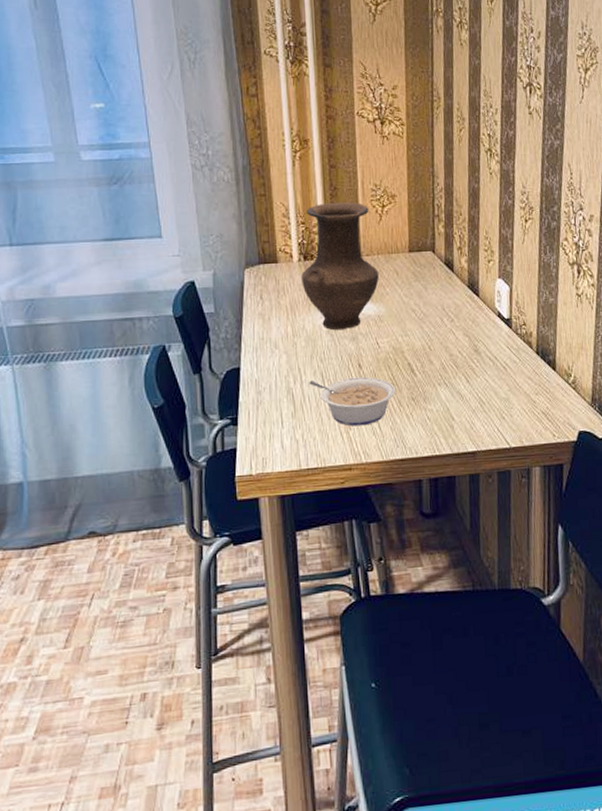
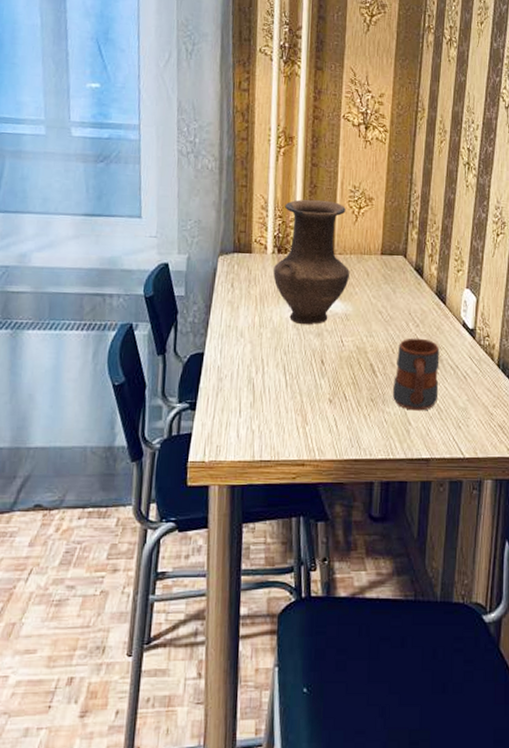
legume: present [309,377,396,427] -> none [270,372,356,422]
mug: none [432,332,480,406] -> present [392,338,440,411]

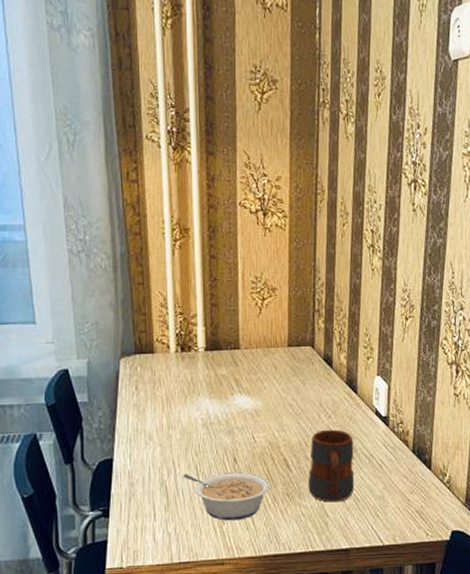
legume: none [270,372,356,422] -> present [183,472,271,521]
vase: present [273,199,349,325] -> none [178,293,257,424]

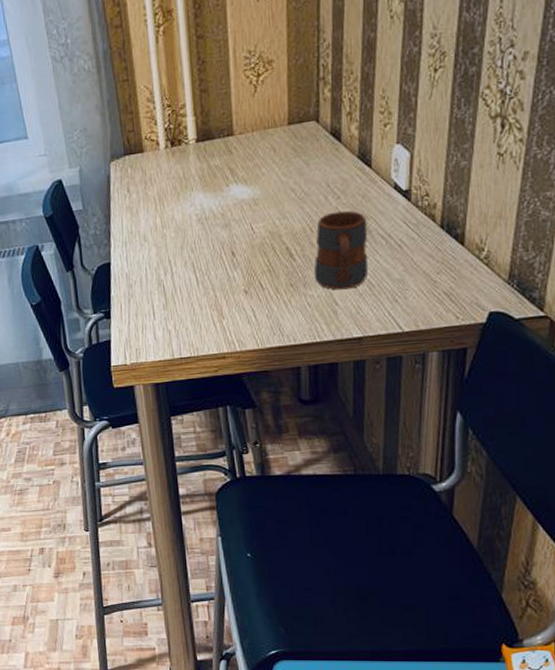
legume: present [183,472,271,521] -> none [180,265,273,316]

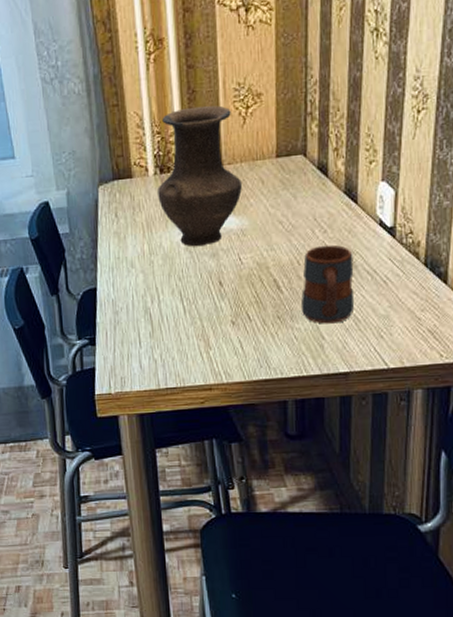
vase: none [169,75,254,219] -> present [158,105,242,247]

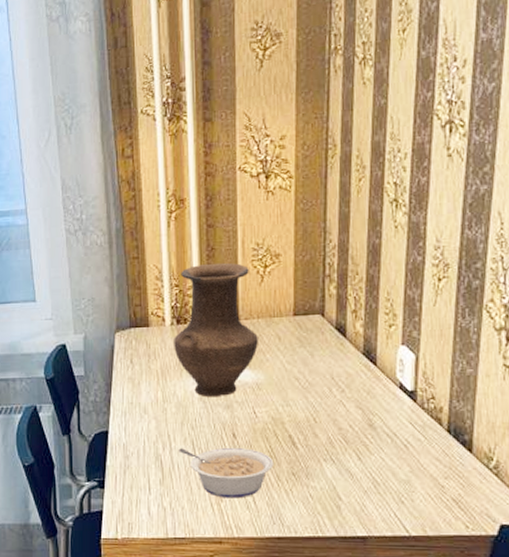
legume: none [167,295,260,346] -> present [179,448,274,499]
mug: present [300,244,355,324] -> none [316,404,374,485]

